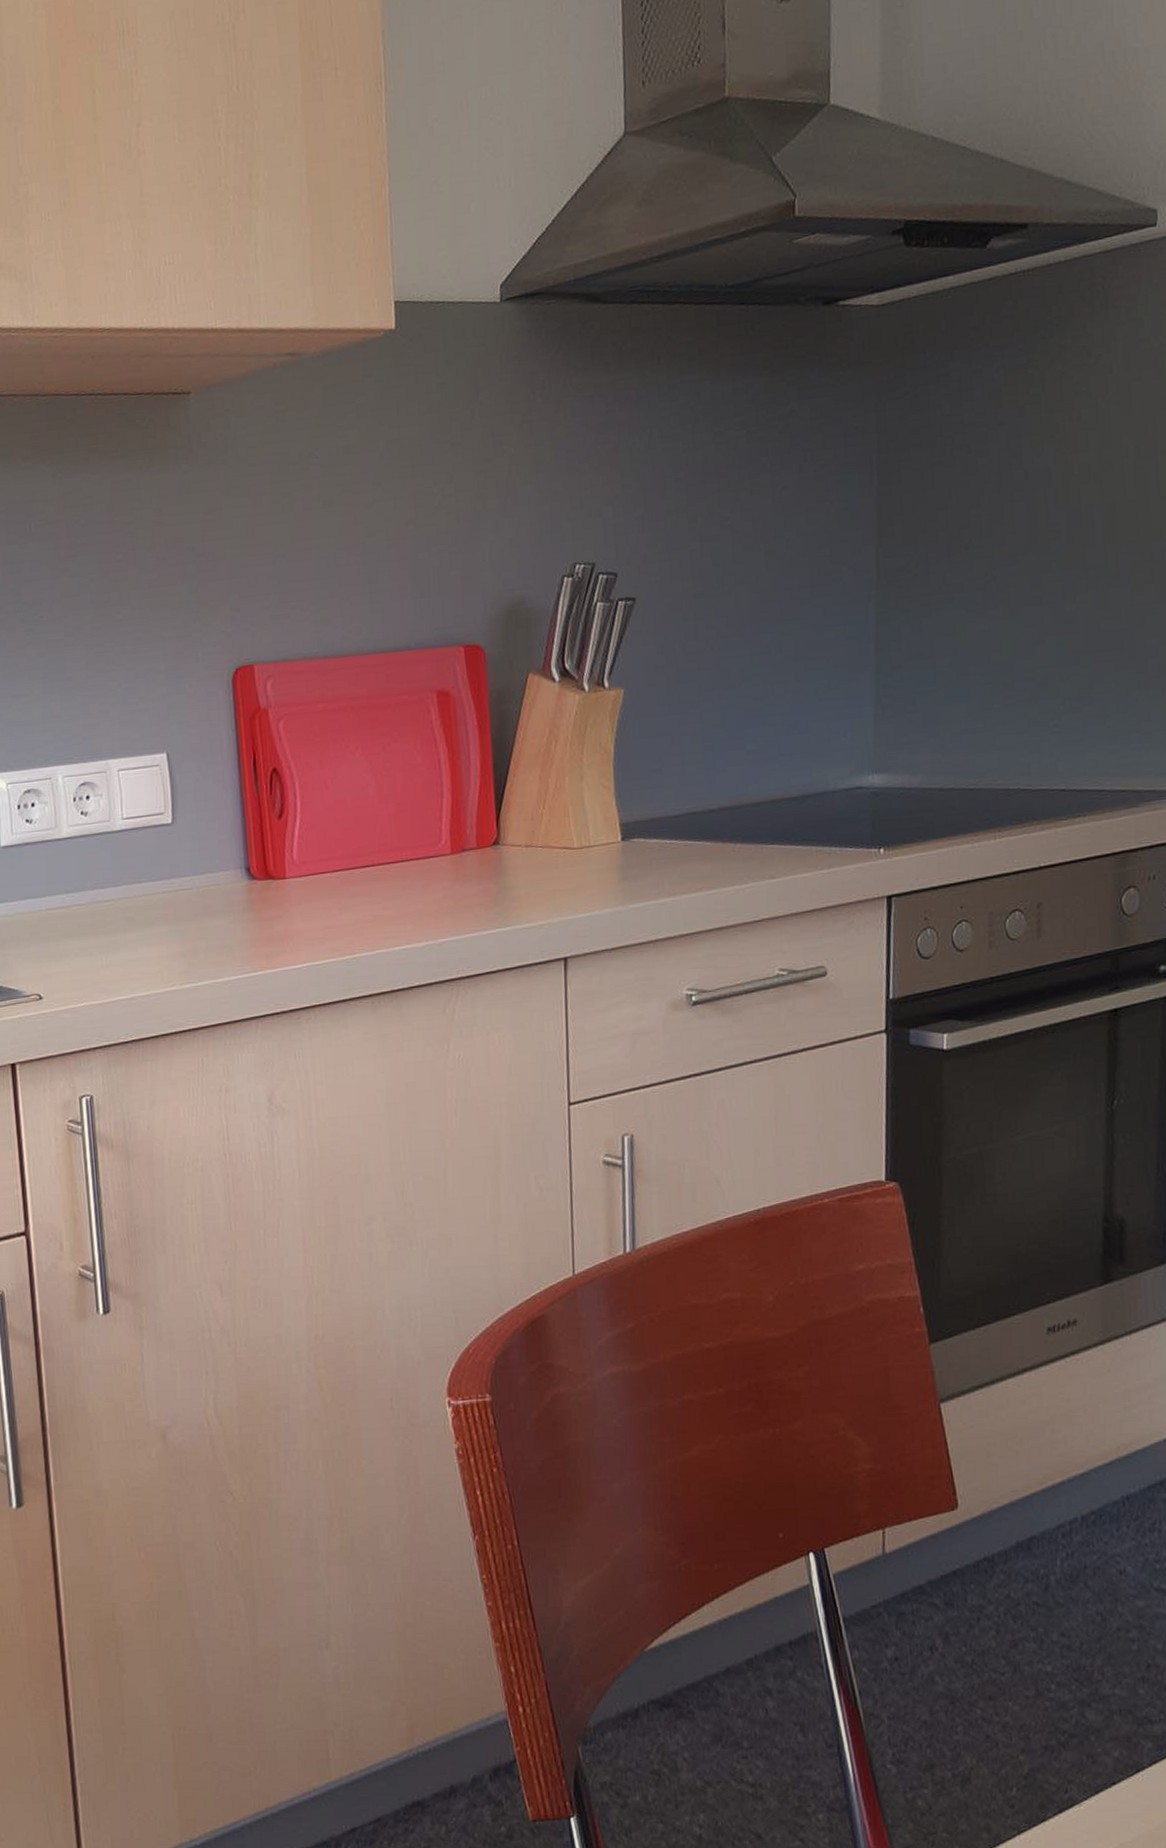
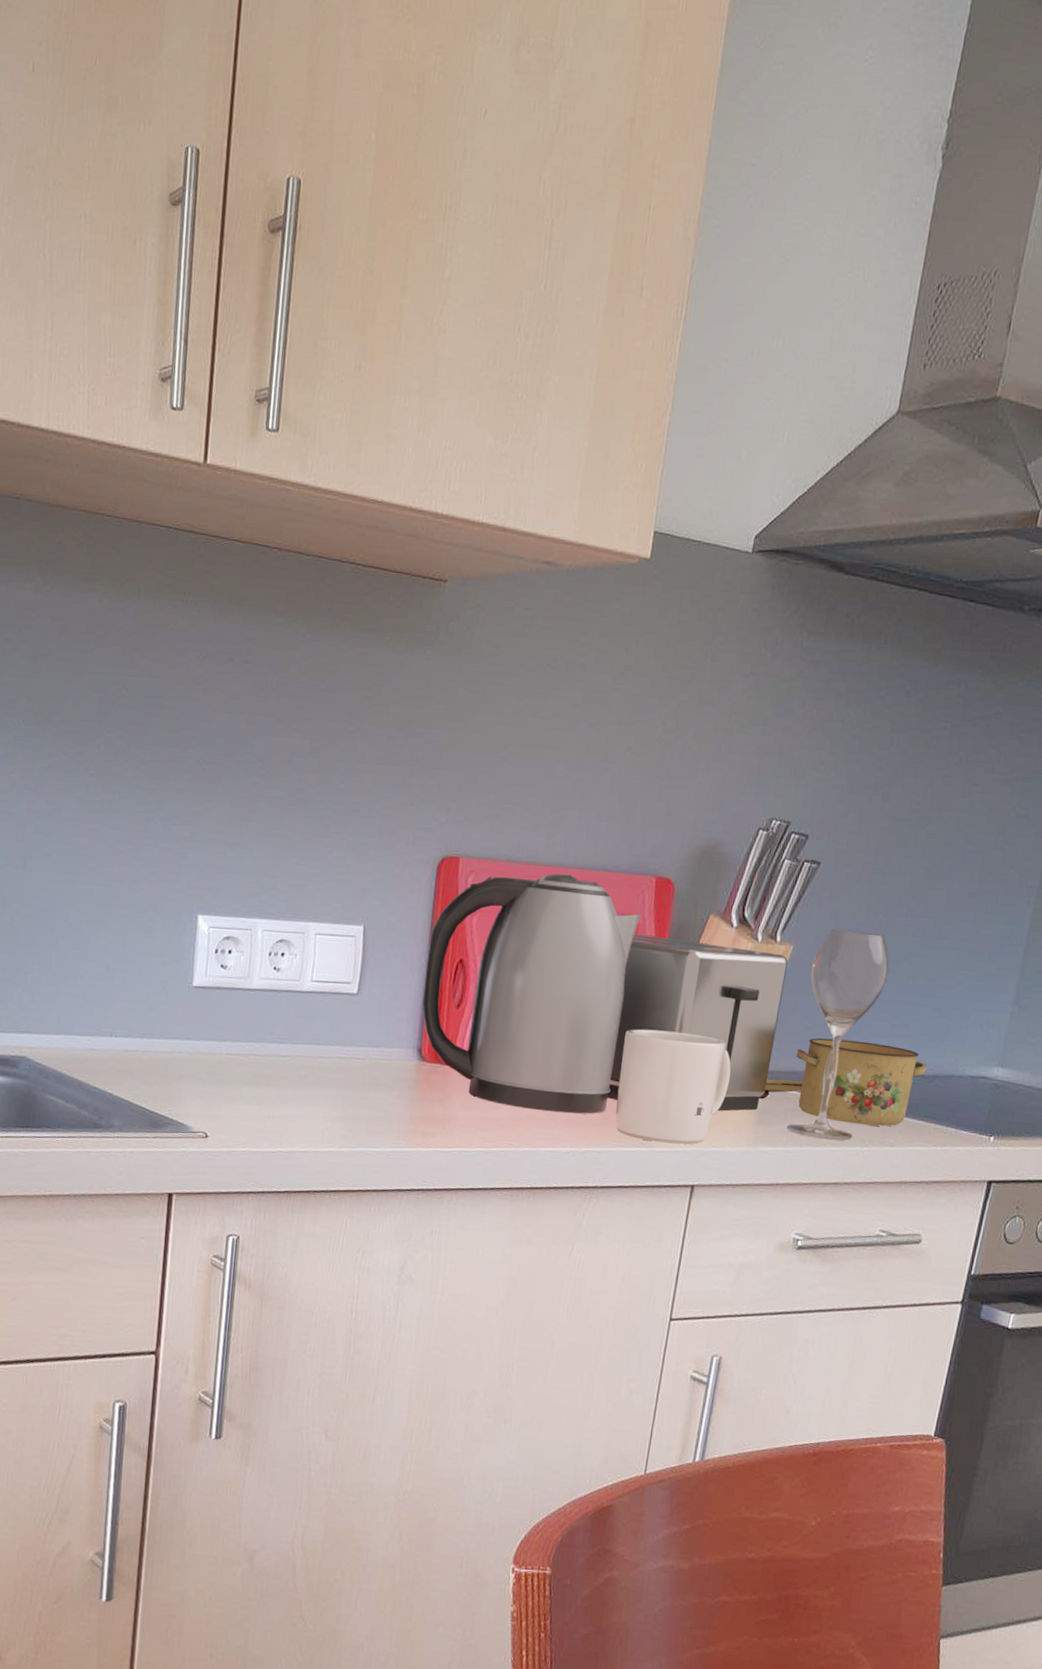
kettle: none [237,661,458,910] -> present [421,873,642,1114]
toaster: none [448,700,625,884] -> present [607,933,789,1112]
mug: none [462,799,584,920] -> present [615,1028,731,1145]
cooking pot: none [618,773,794,863] -> present [758,1037,927,1127]
wineglass: none [648,659,733,885] -> present [786,929,890,1141]

